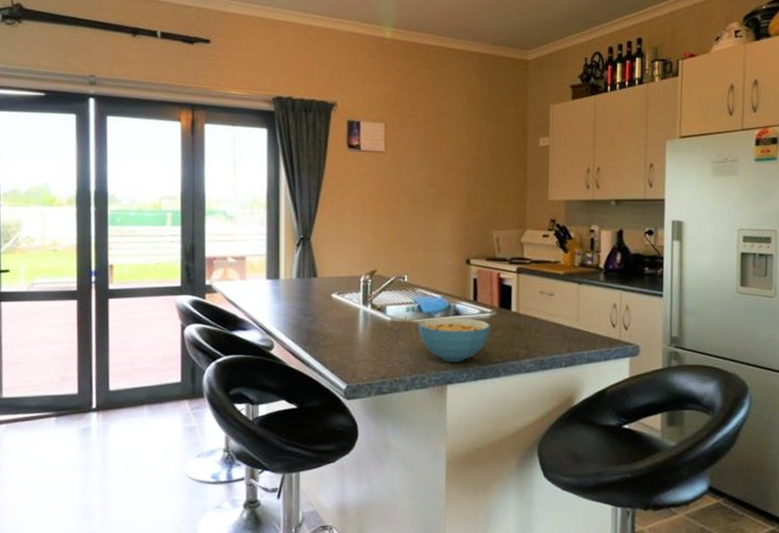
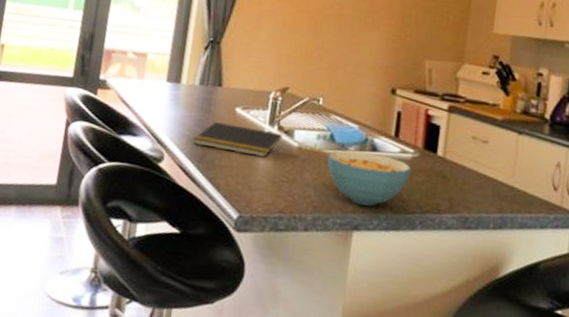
notepad: none [298,309,376,333] -> present [193,122,283,157]

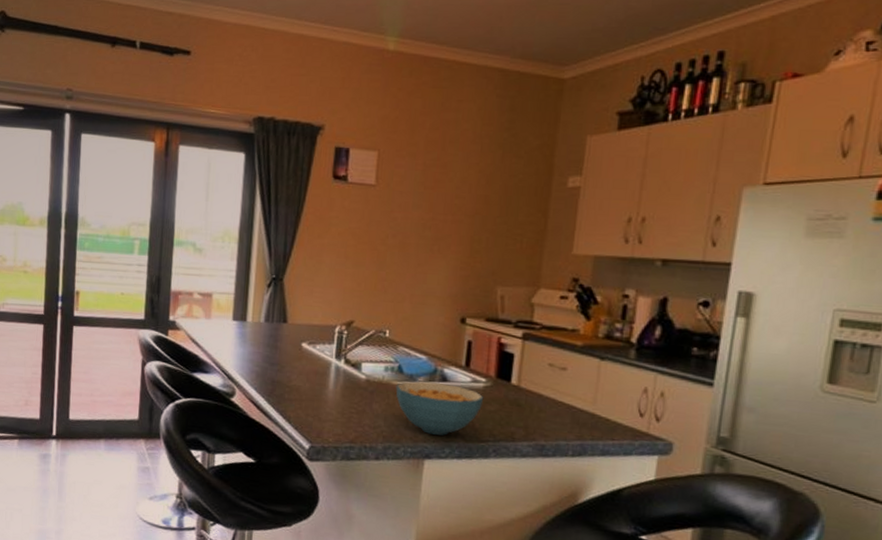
notepad: present [193,122,283,157] -> none [262,357,350,390]

